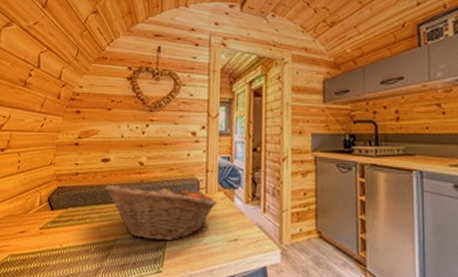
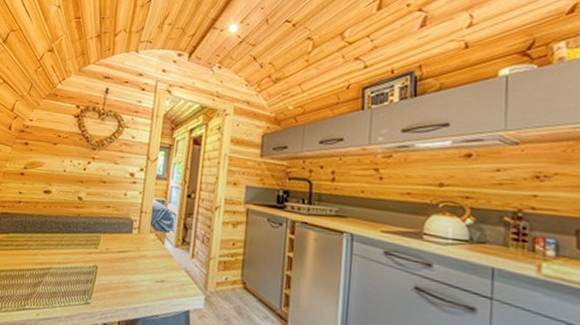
fruit basket: present [104,183,217,241] -> none [43,215,148,276]

